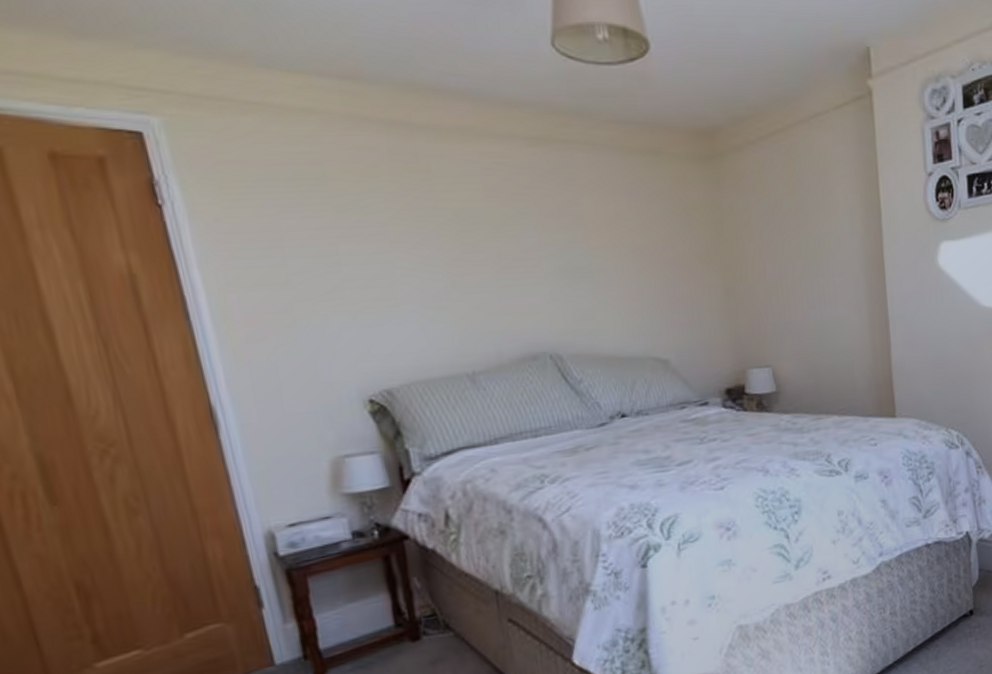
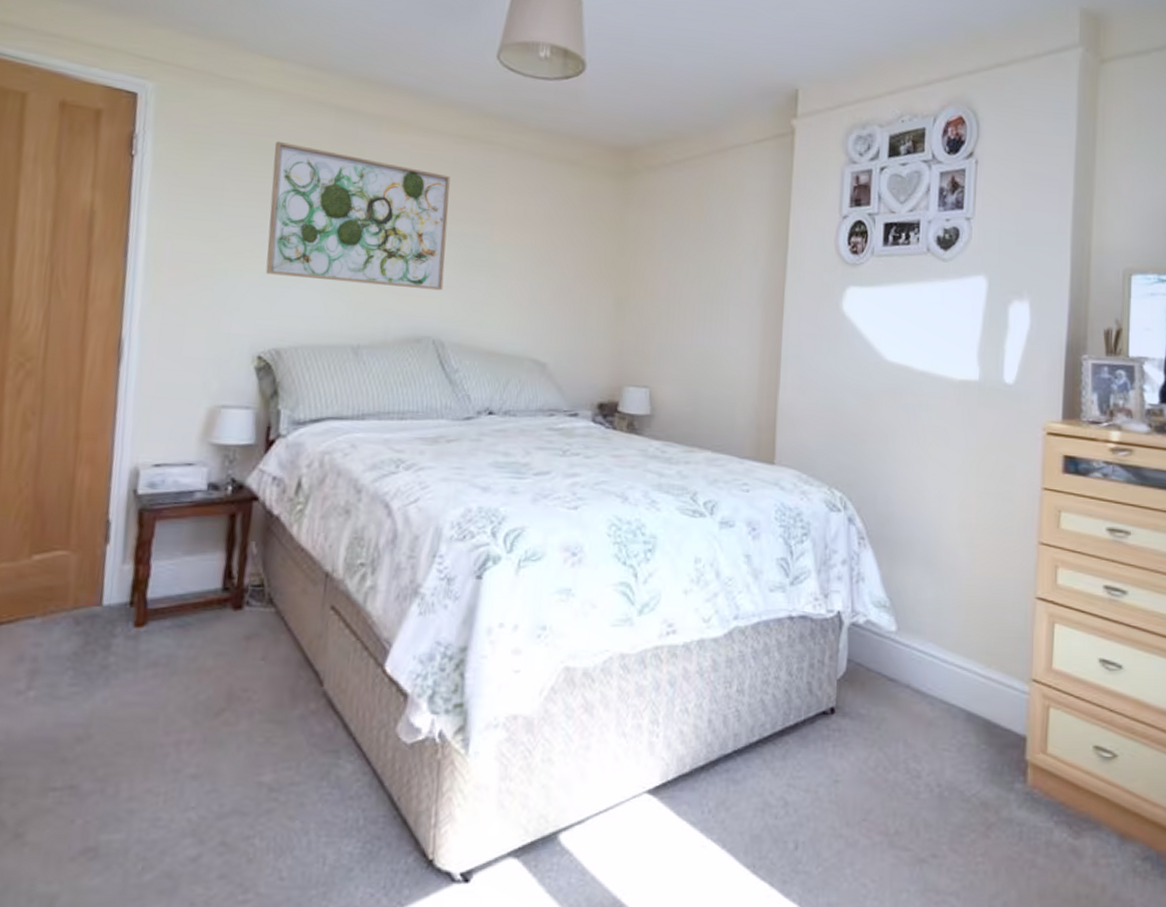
wall art: none [325,168,548,315] -> present [265,141,450,291]

